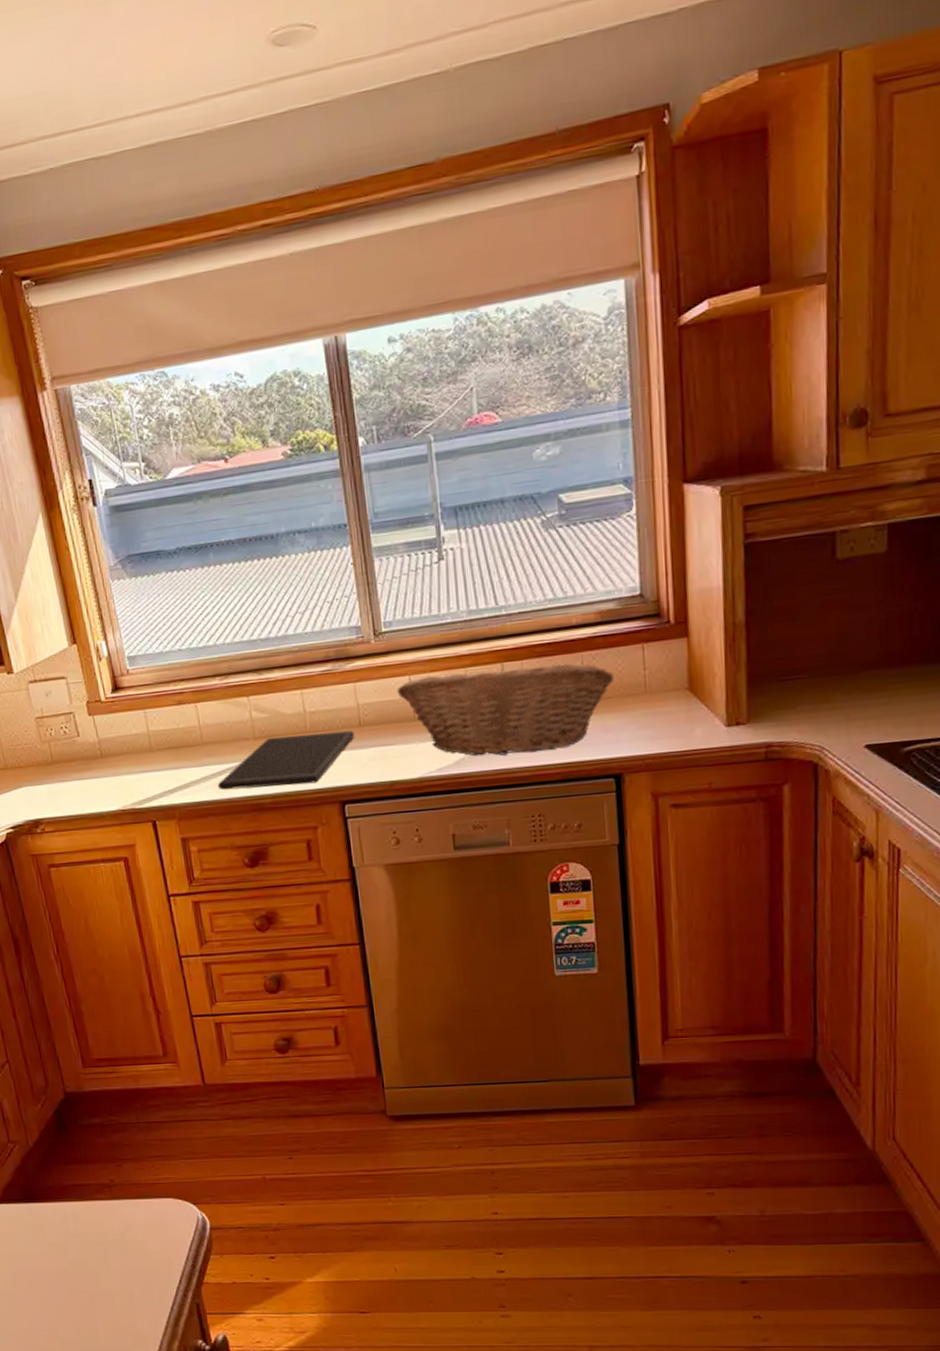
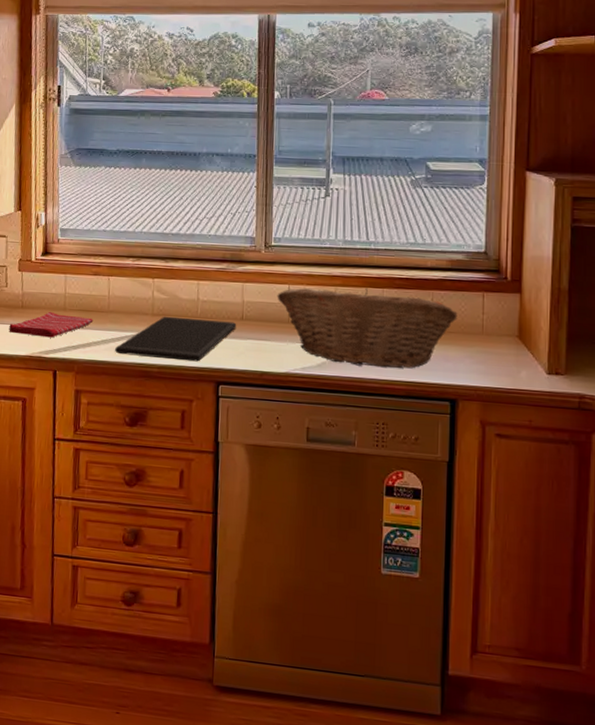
dish towel: none [91,755,187,788] -> present [9,311,94,338]

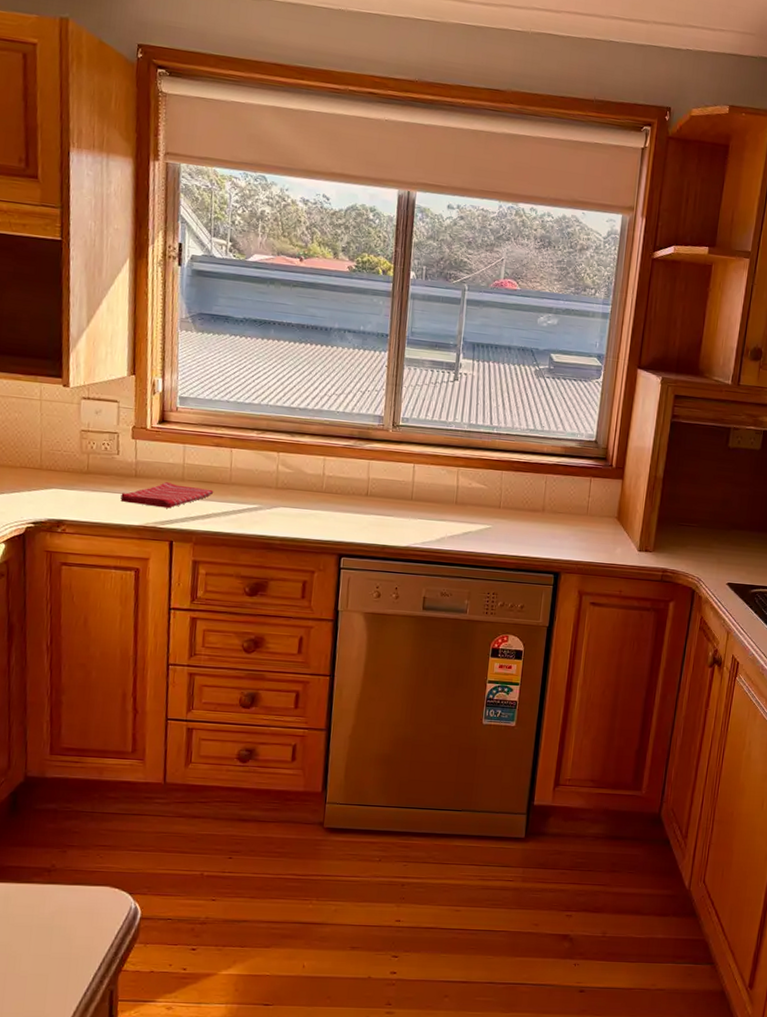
cutting board: present [115,316,237,362] -> none [236,490,361,535]
fruit basket: present [277,288,458,369] -> none [402,467,567,545]

